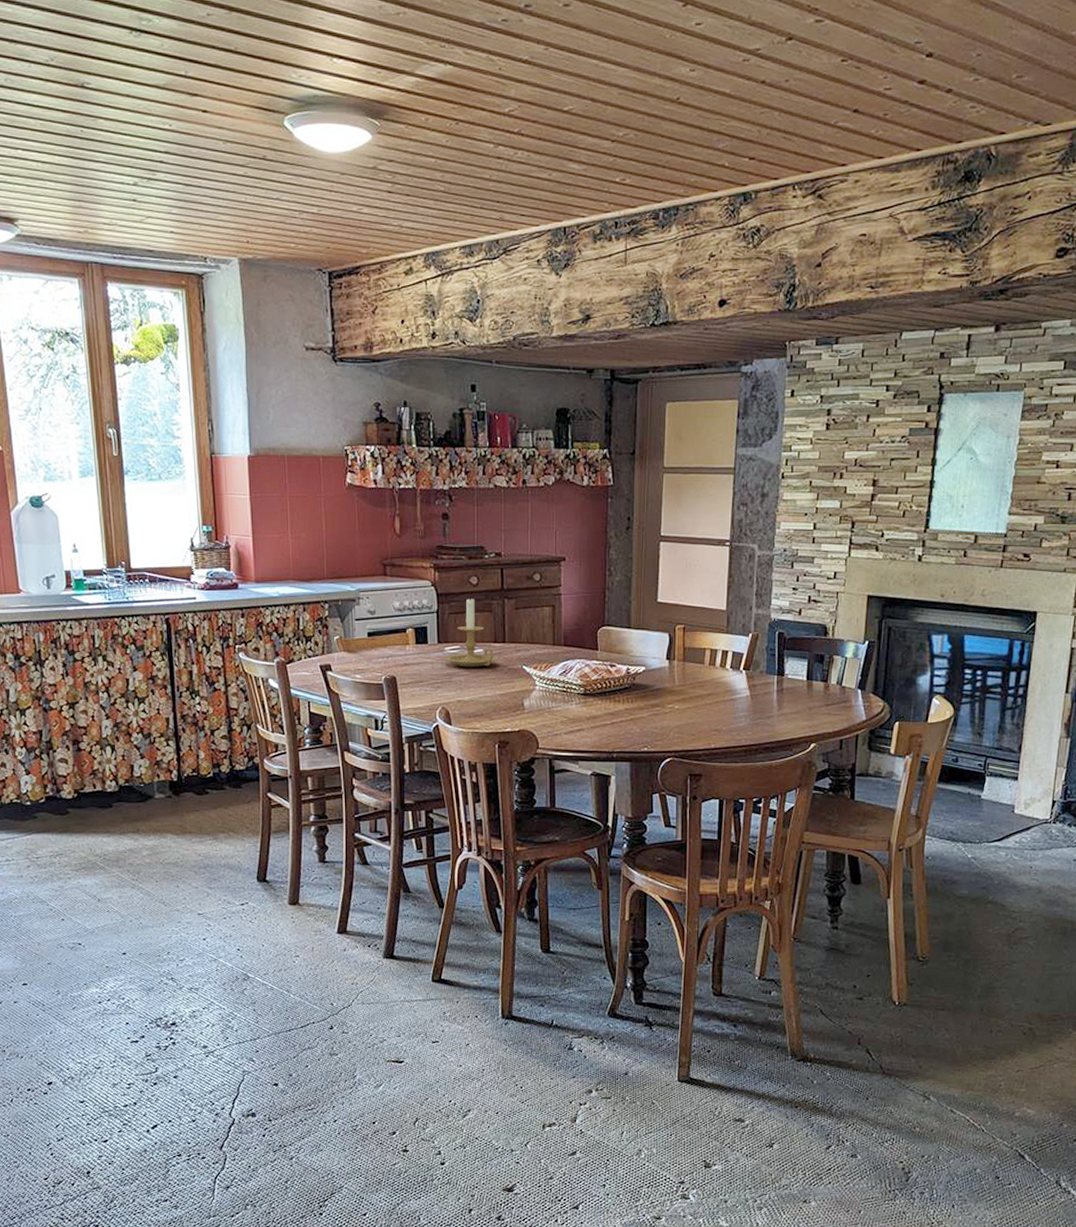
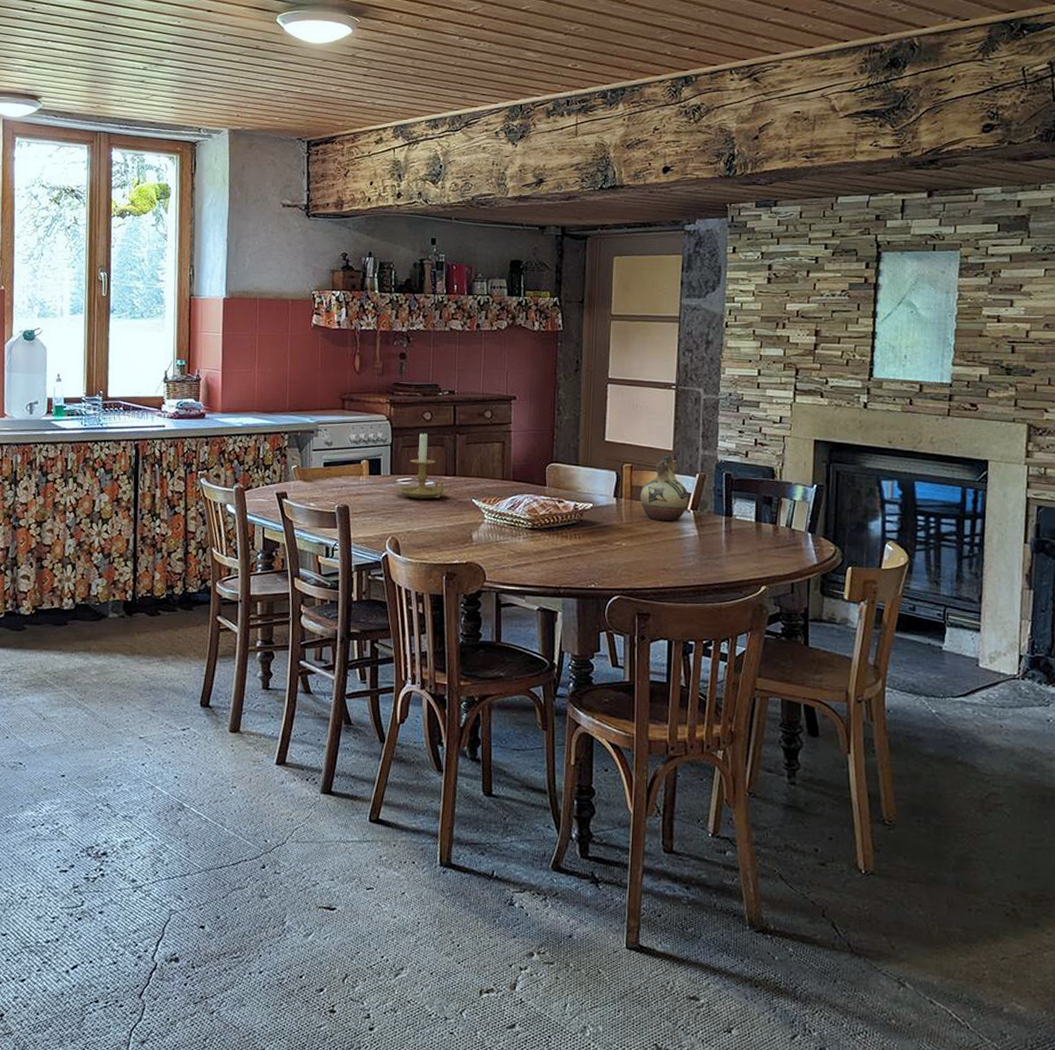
ceramic pitcher: none [693,615,742,682] -> present [640,455,689,522]

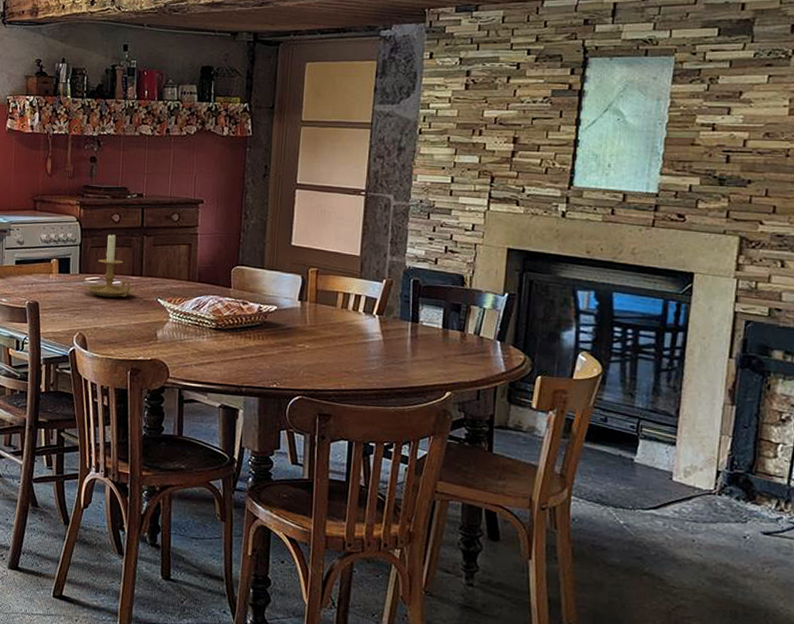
ceramic pitcher: present [640,455,689,522] -> none [325,260,375,326]

